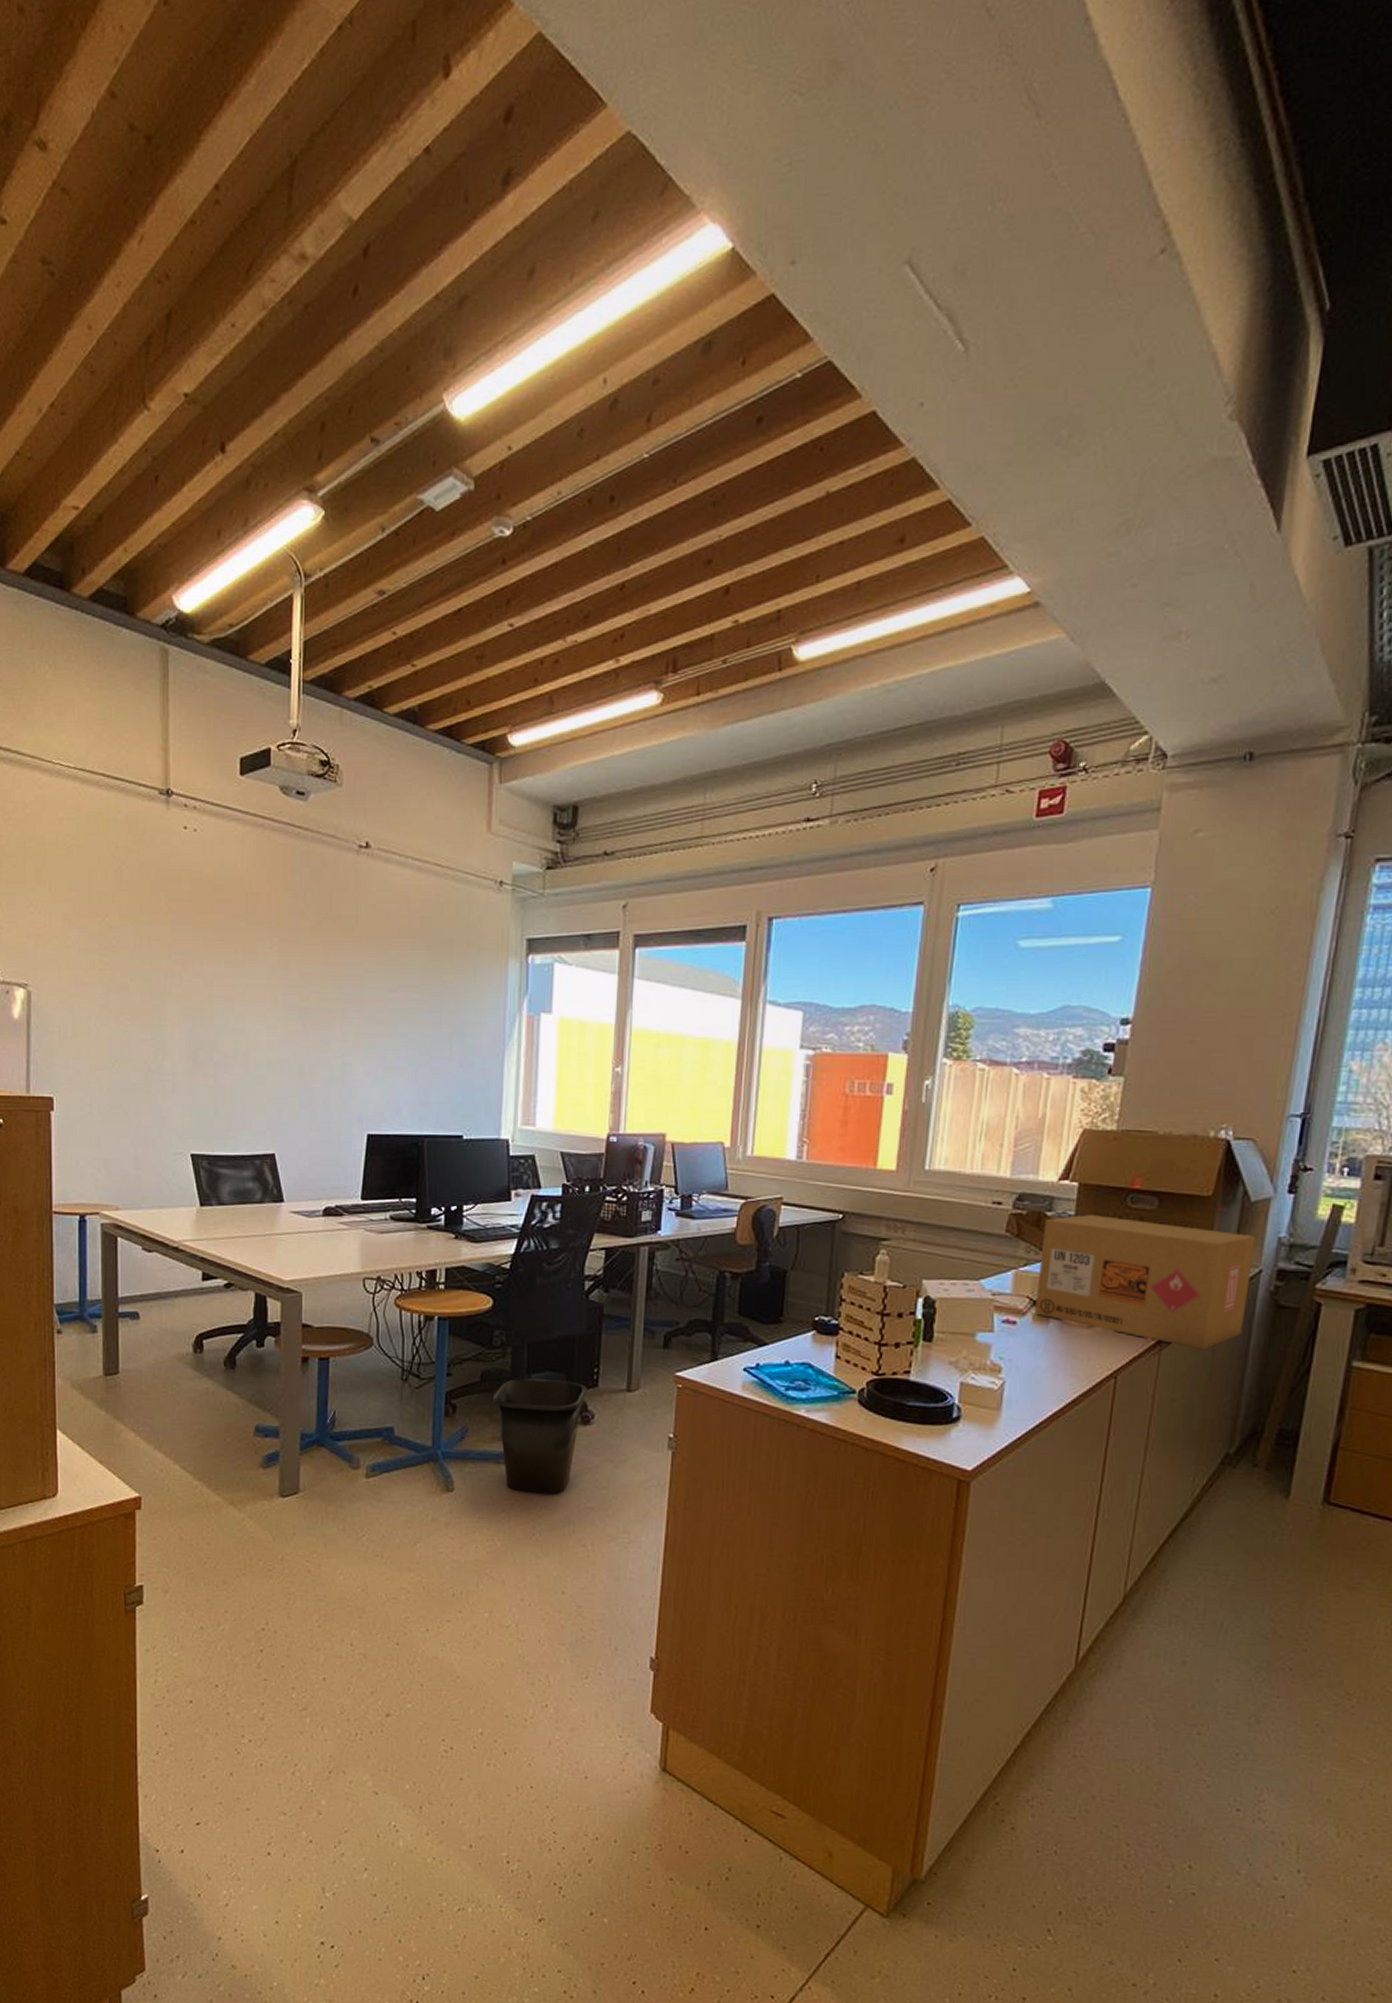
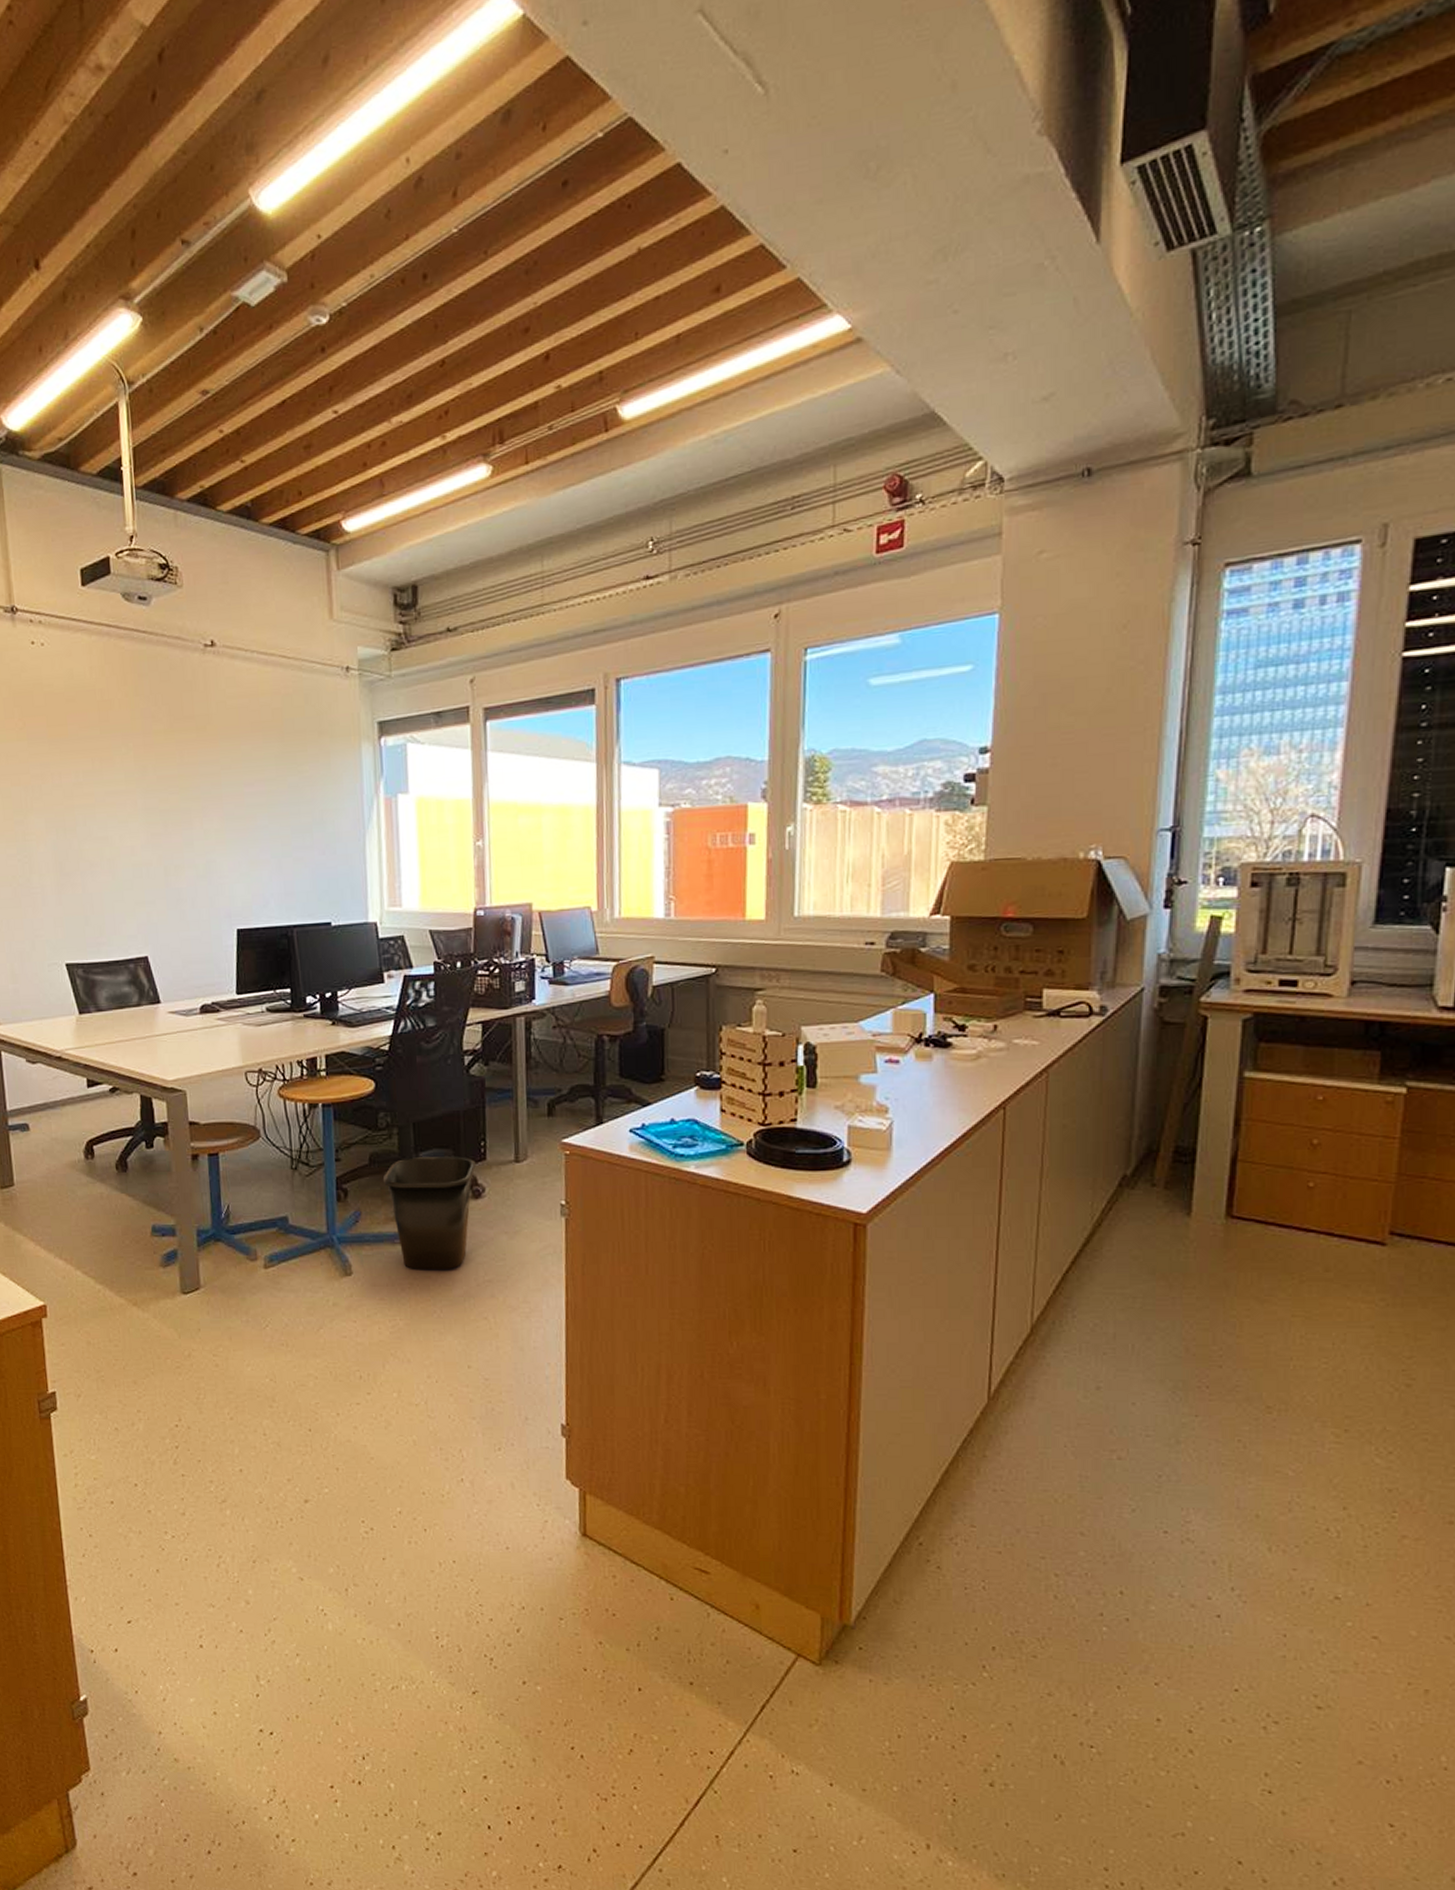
cardboard box: present [1035,1215,1256,1350] -> none [917,947,1135,1073]

